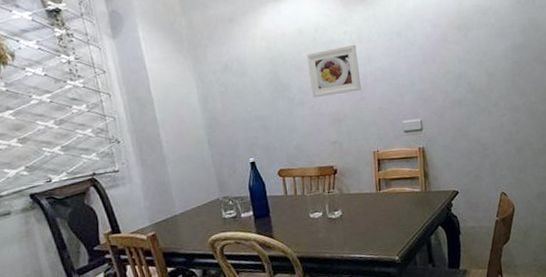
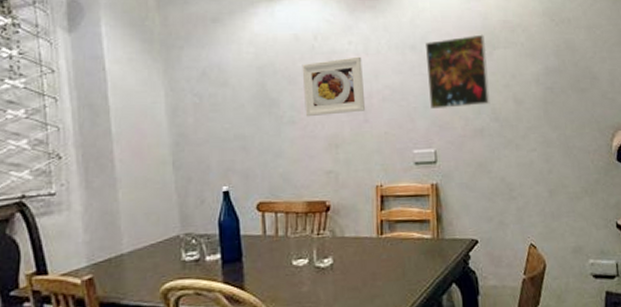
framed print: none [409,18,466,86] -> present [425,34,490,110]

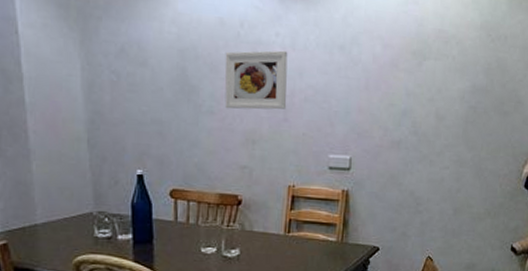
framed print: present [425,34,490,110] -> none [352,41,417,117]

